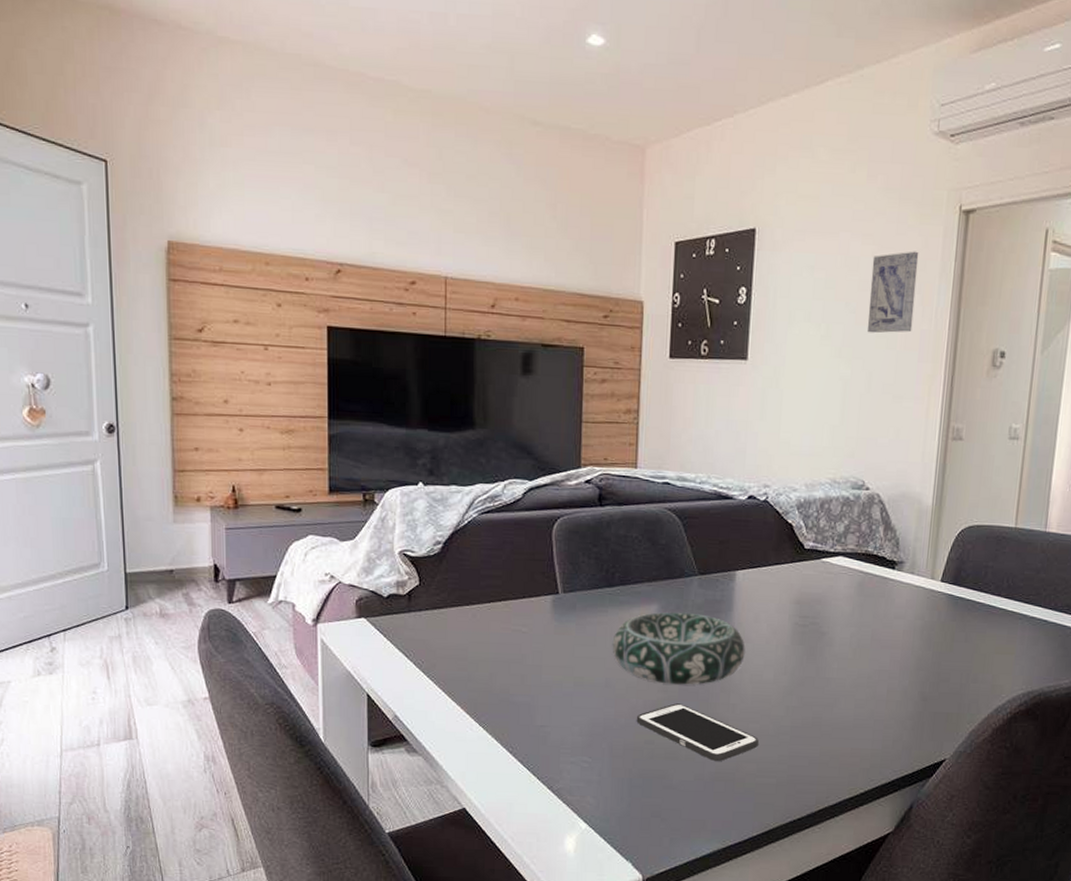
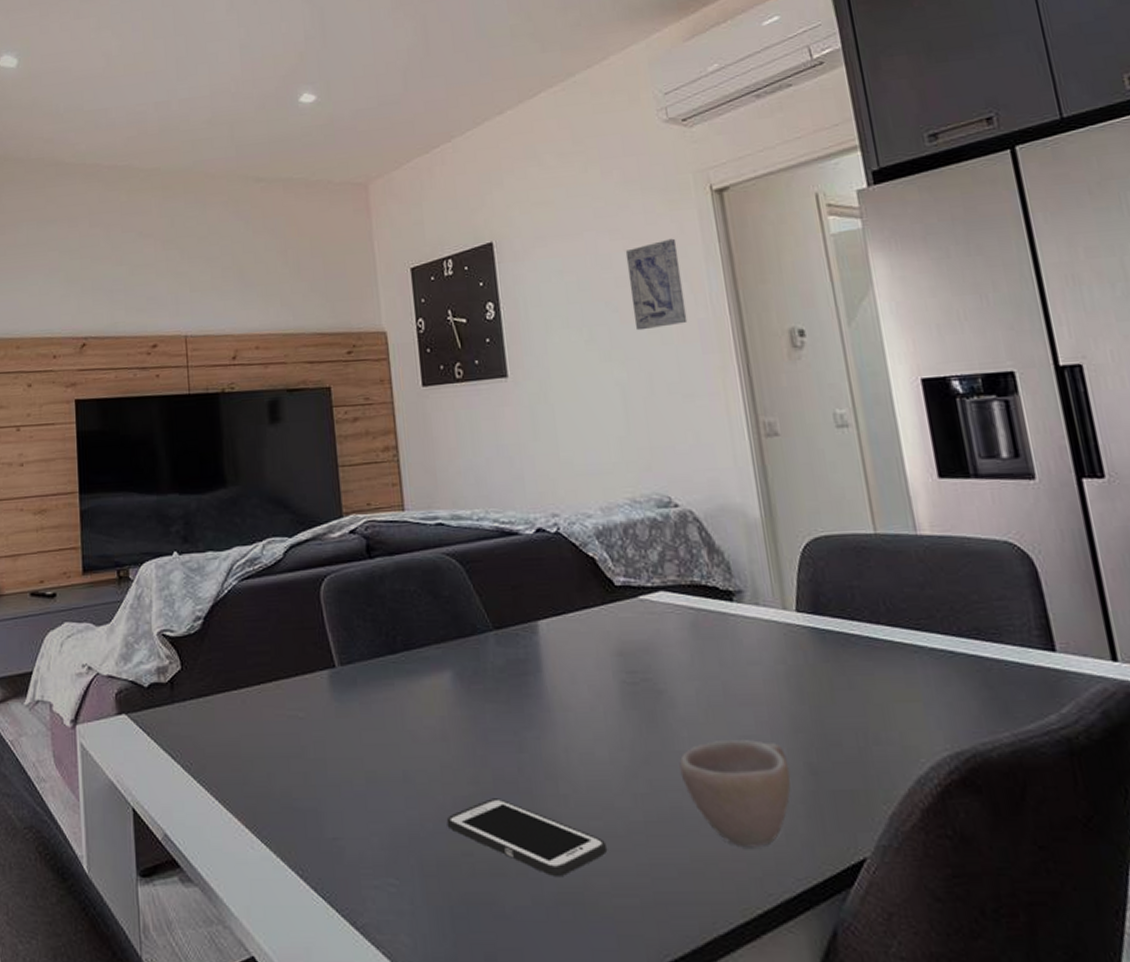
decorative bowl: present [612,611,745,685] -> none [404,678,568,773]
cup: none [825,672,907,749] -> present [679,740,791,848]

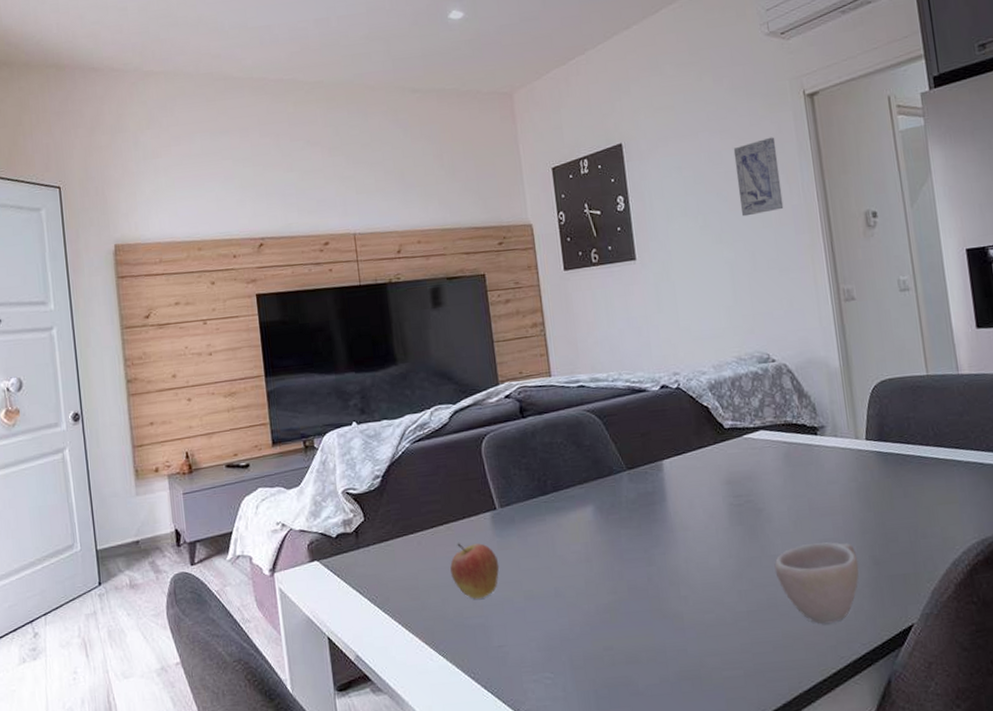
fruit: none [278,704,337,776] -> present [450,542,500,599]
cell phone: present [446,798,607,877] -> none [591,603,718,660]

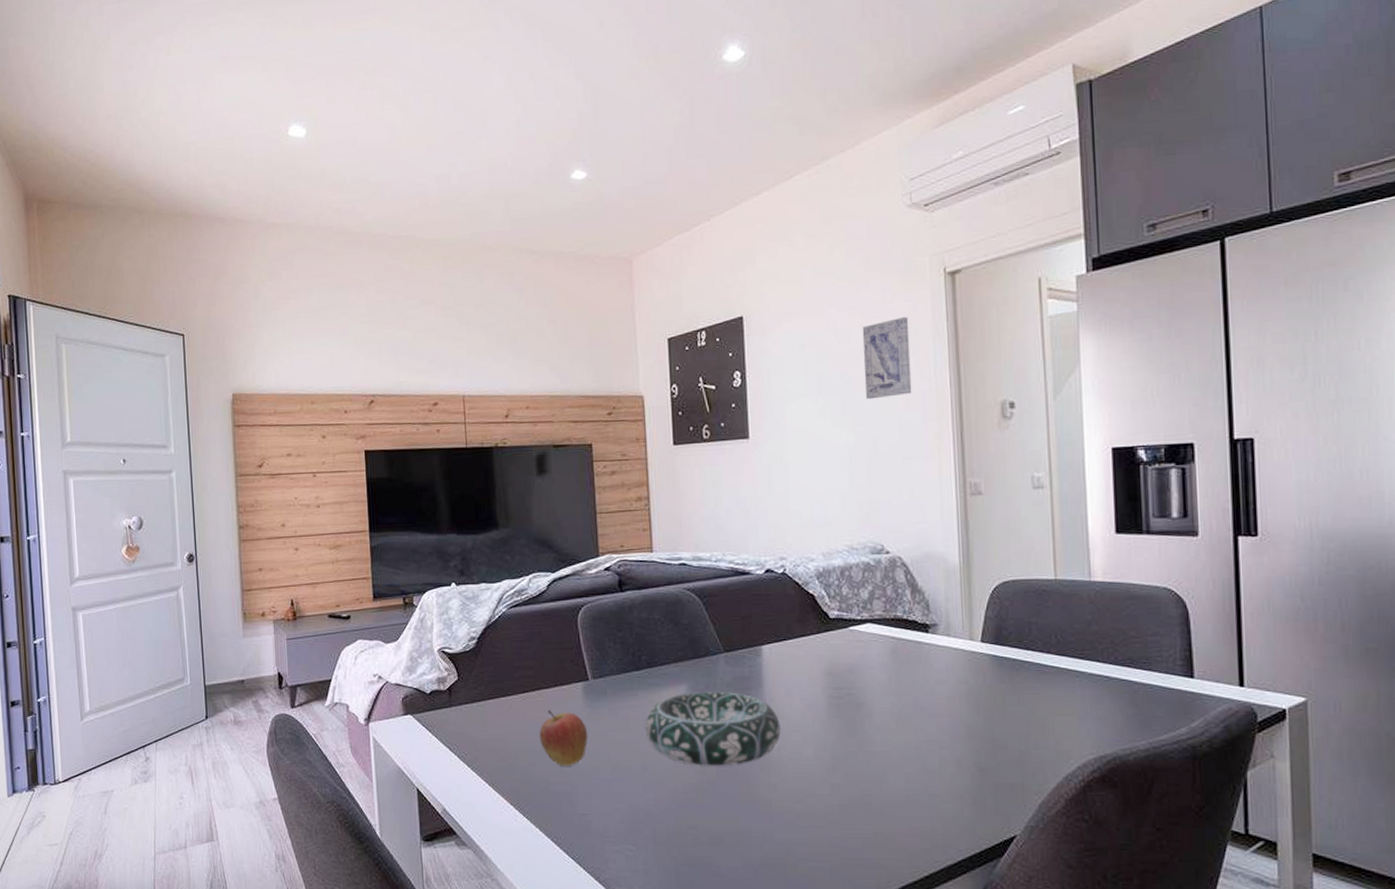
decorative bowl: none [555,509,687,585] -> present [645,691,781,766]
cup: present [774,542,859,625] -> none [871,744,962,826]

